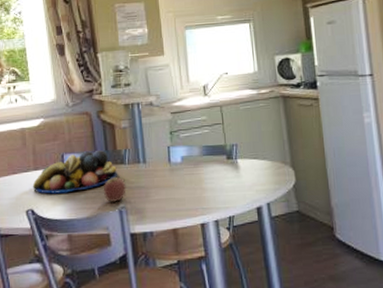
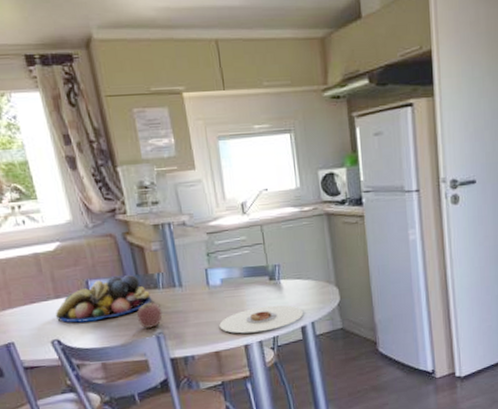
plate: none [178,184,260,212] -> present [219,305,304,334]

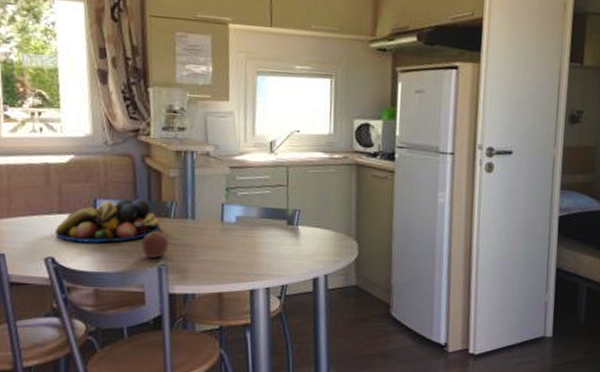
plate: present [219,305,304,334] -> none [227,251,318,278]

